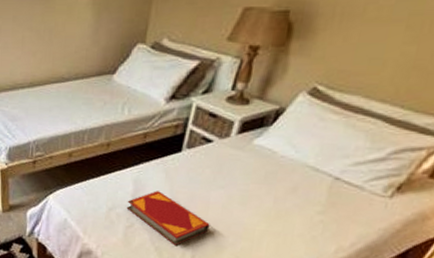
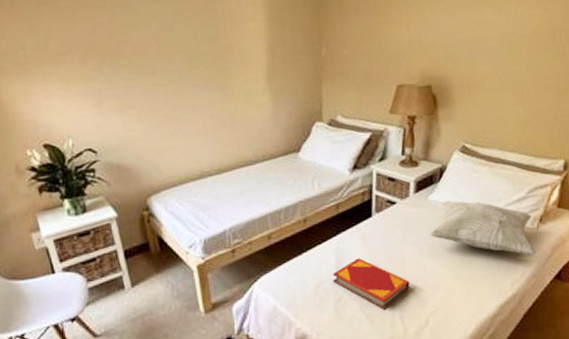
decorative pillow: none [246,147,388,226] -> present [430,200,536,256]

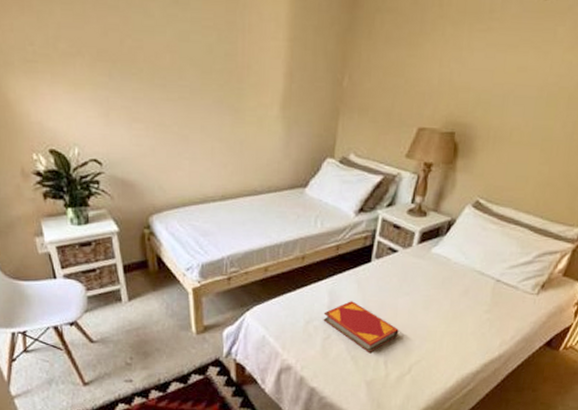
decorative pillow: present [430,200,536,256] -> none [427,255,535,320]

